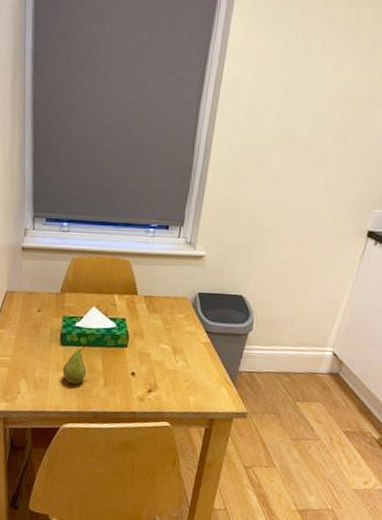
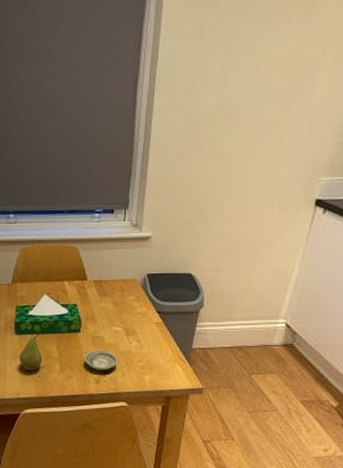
saucer: none [129,366,163,388] -> present [84,350,118,370]

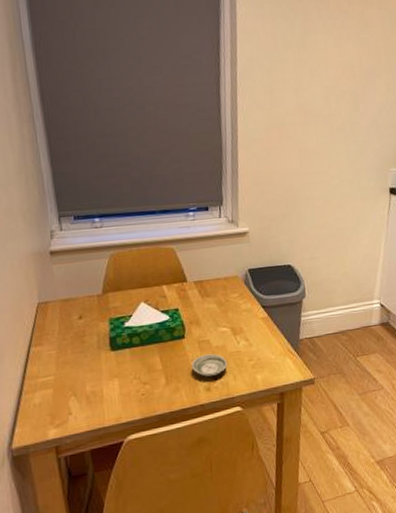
fruit: present [19,333,43,371] -> none [117,346,145,390]

